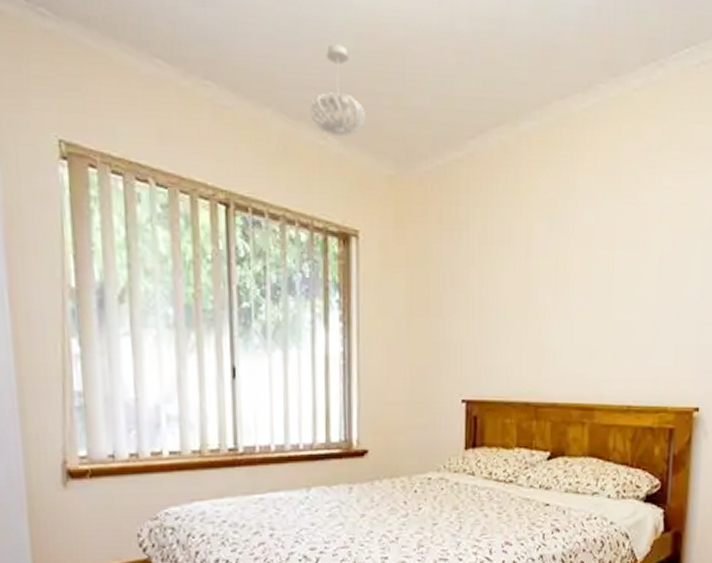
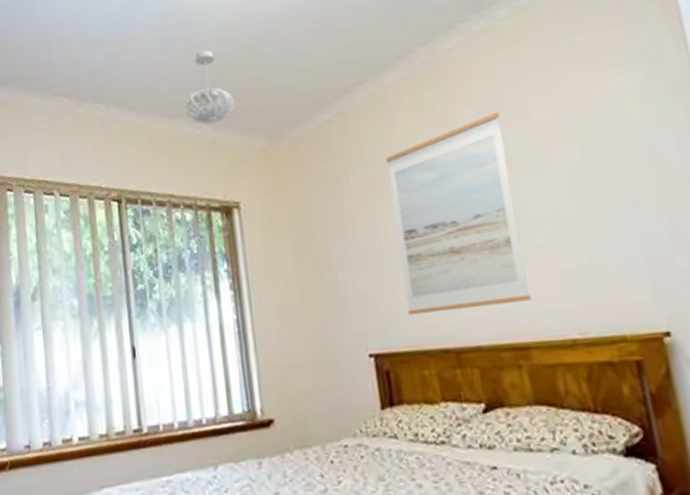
wall art: none [502,185,614,369] -> present [385,111,532,316]

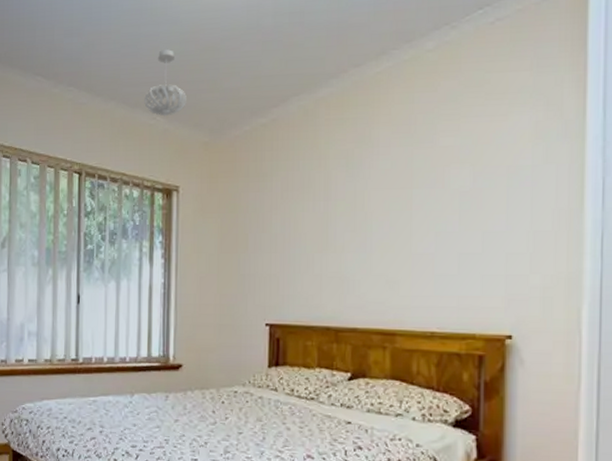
wall art: present [385,111,532,316] -> none [303,134,409,297]

